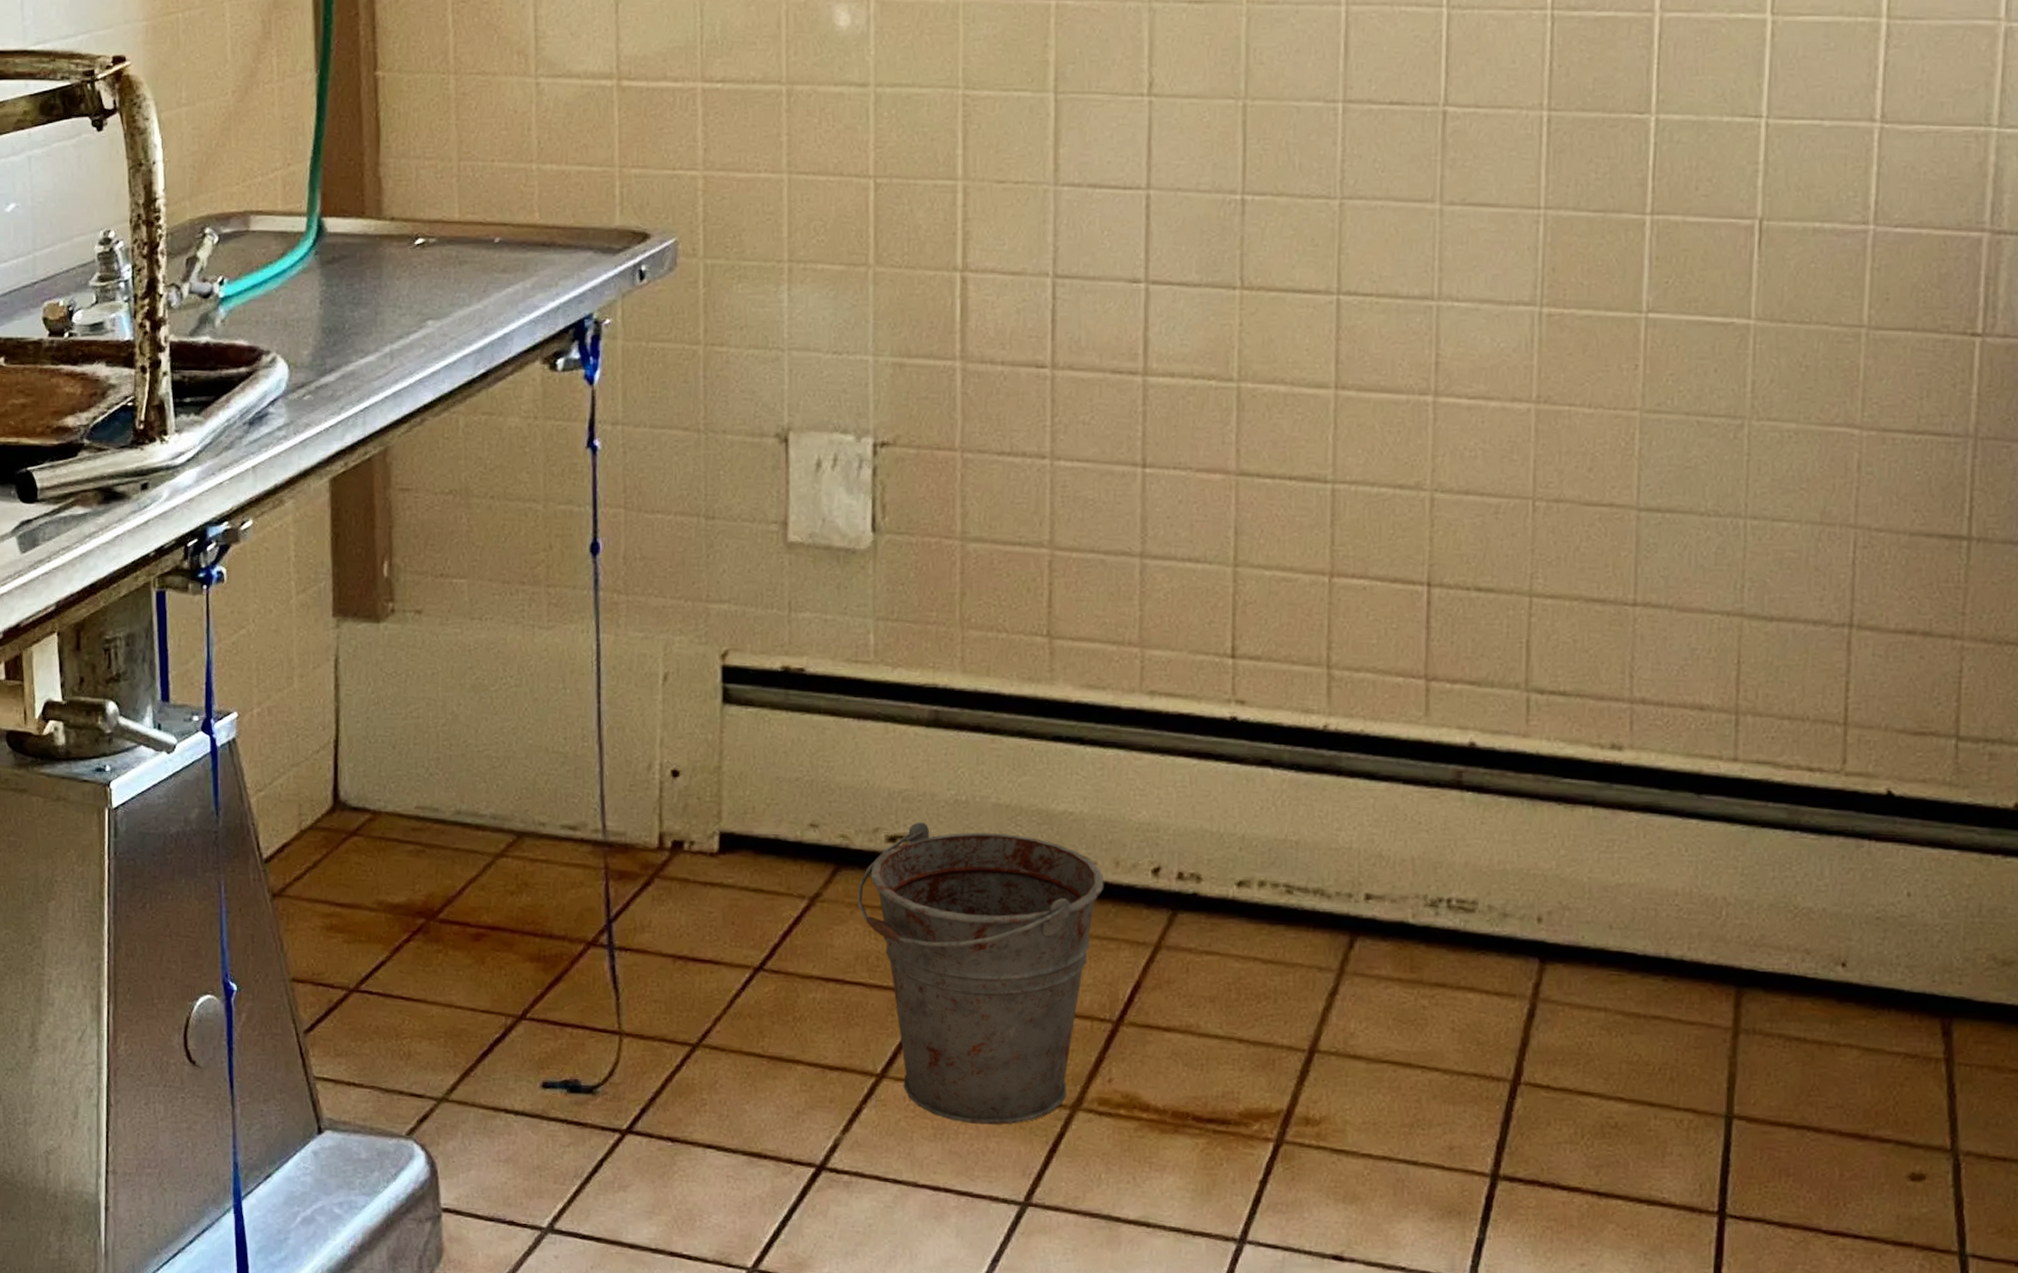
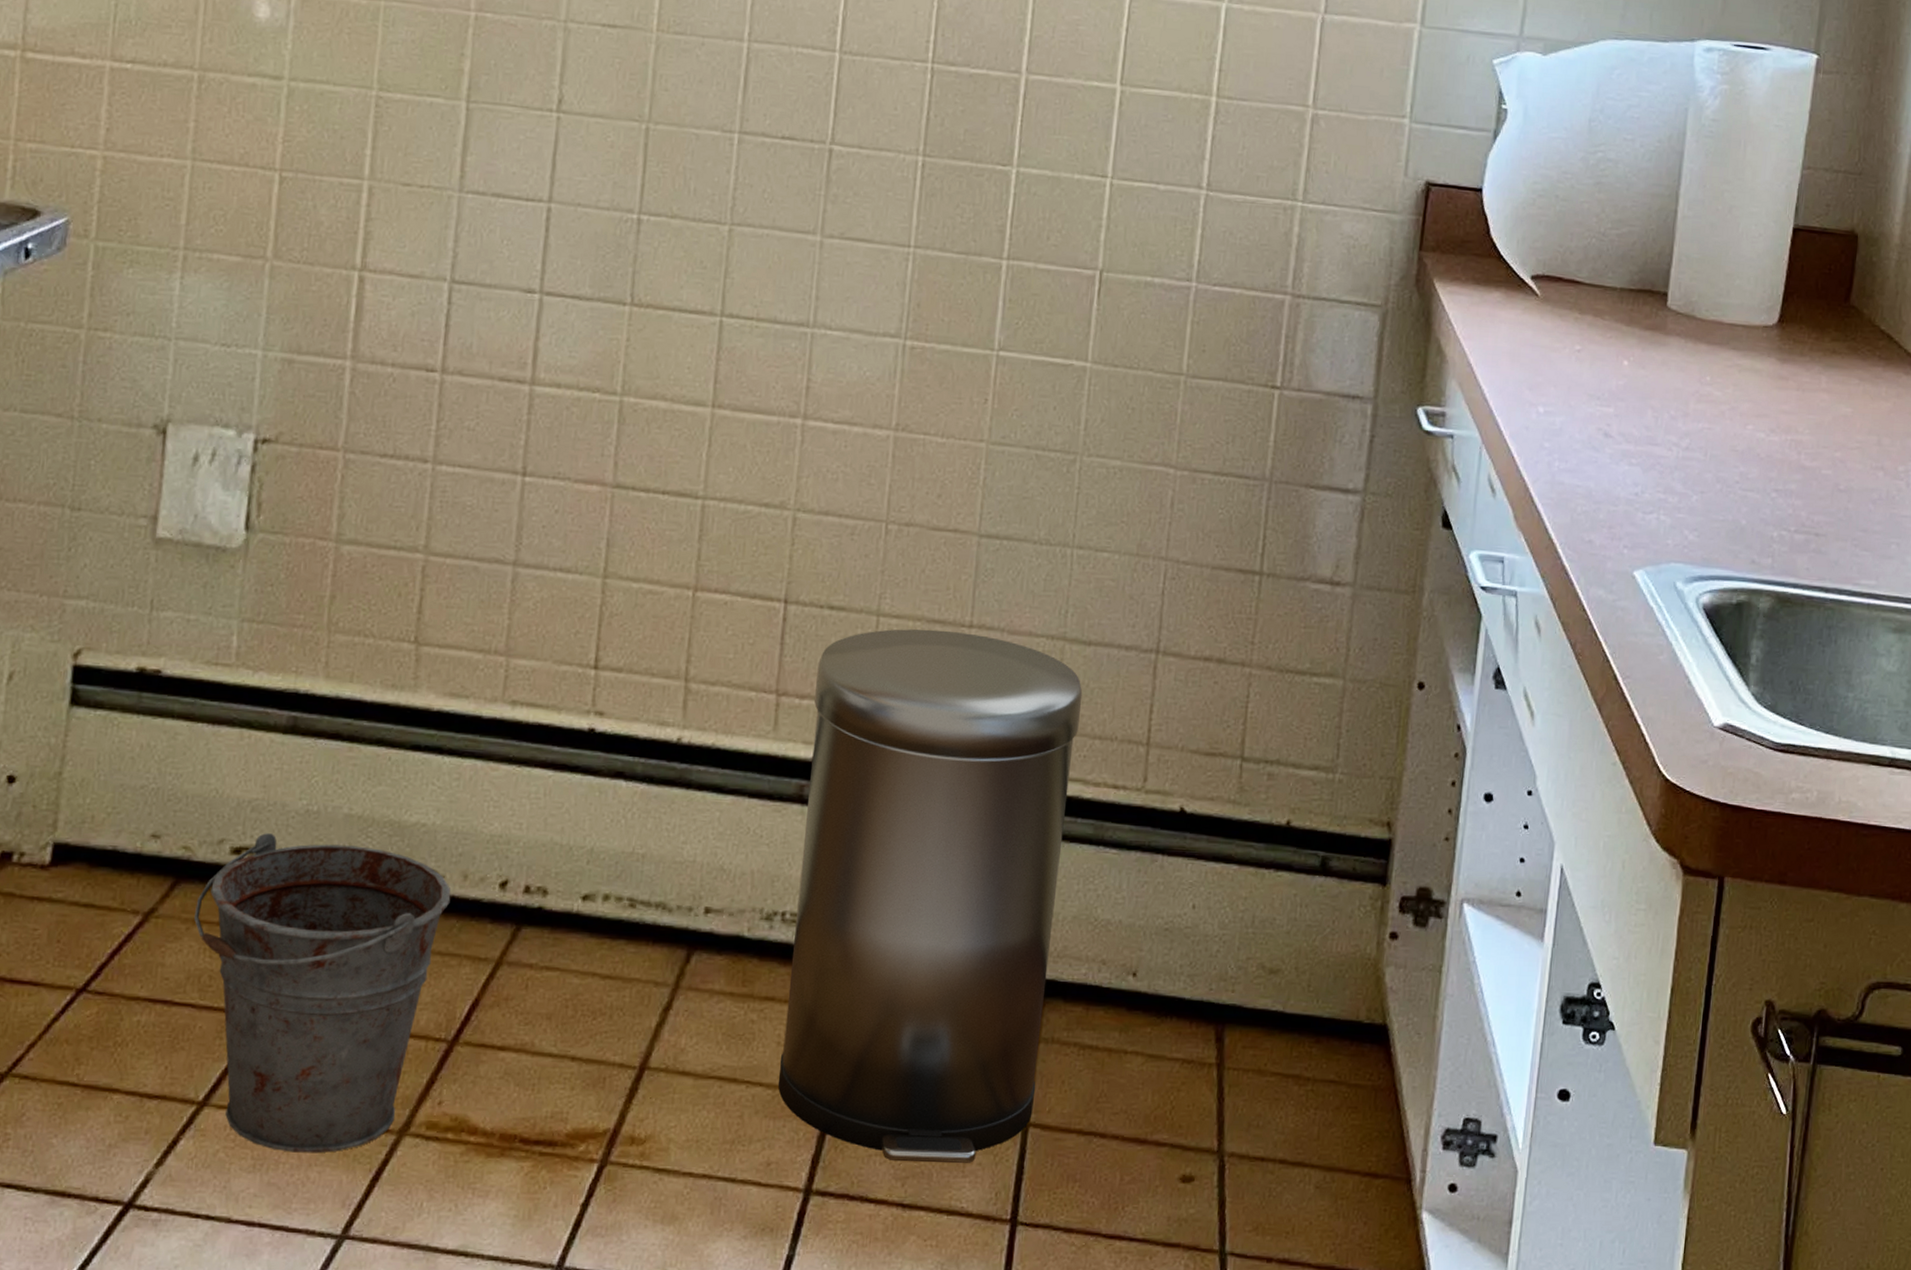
pedal bin: none [1455,608,1767,1155] -> present [778,629,1083,1164]

